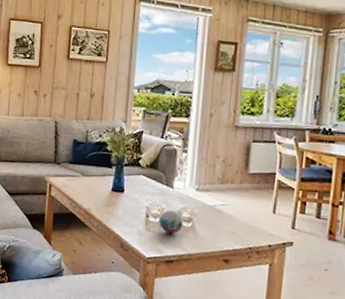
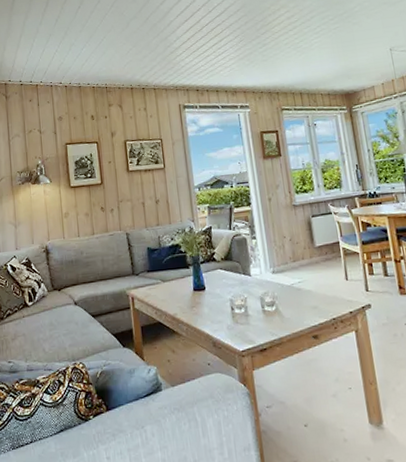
decorative orb: present [159,210,184,234] -> none [244,297,268,322]

